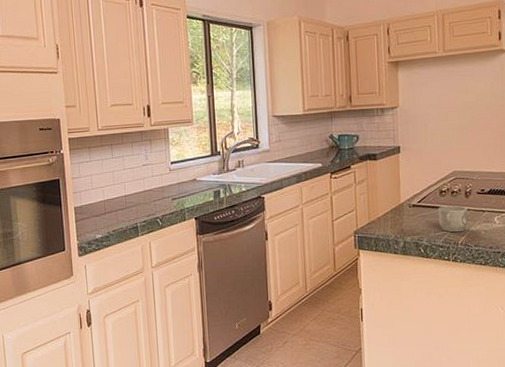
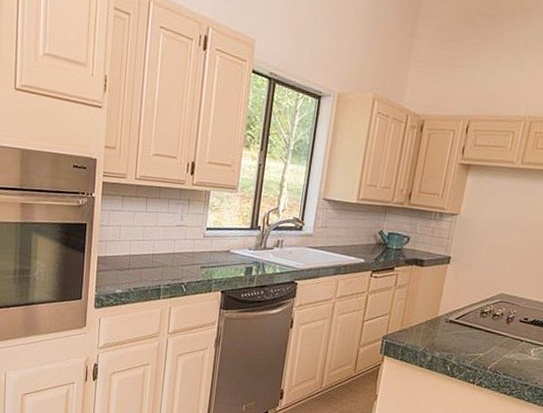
mug: present [438,206,468,233] -> none [472,328,506,358]

